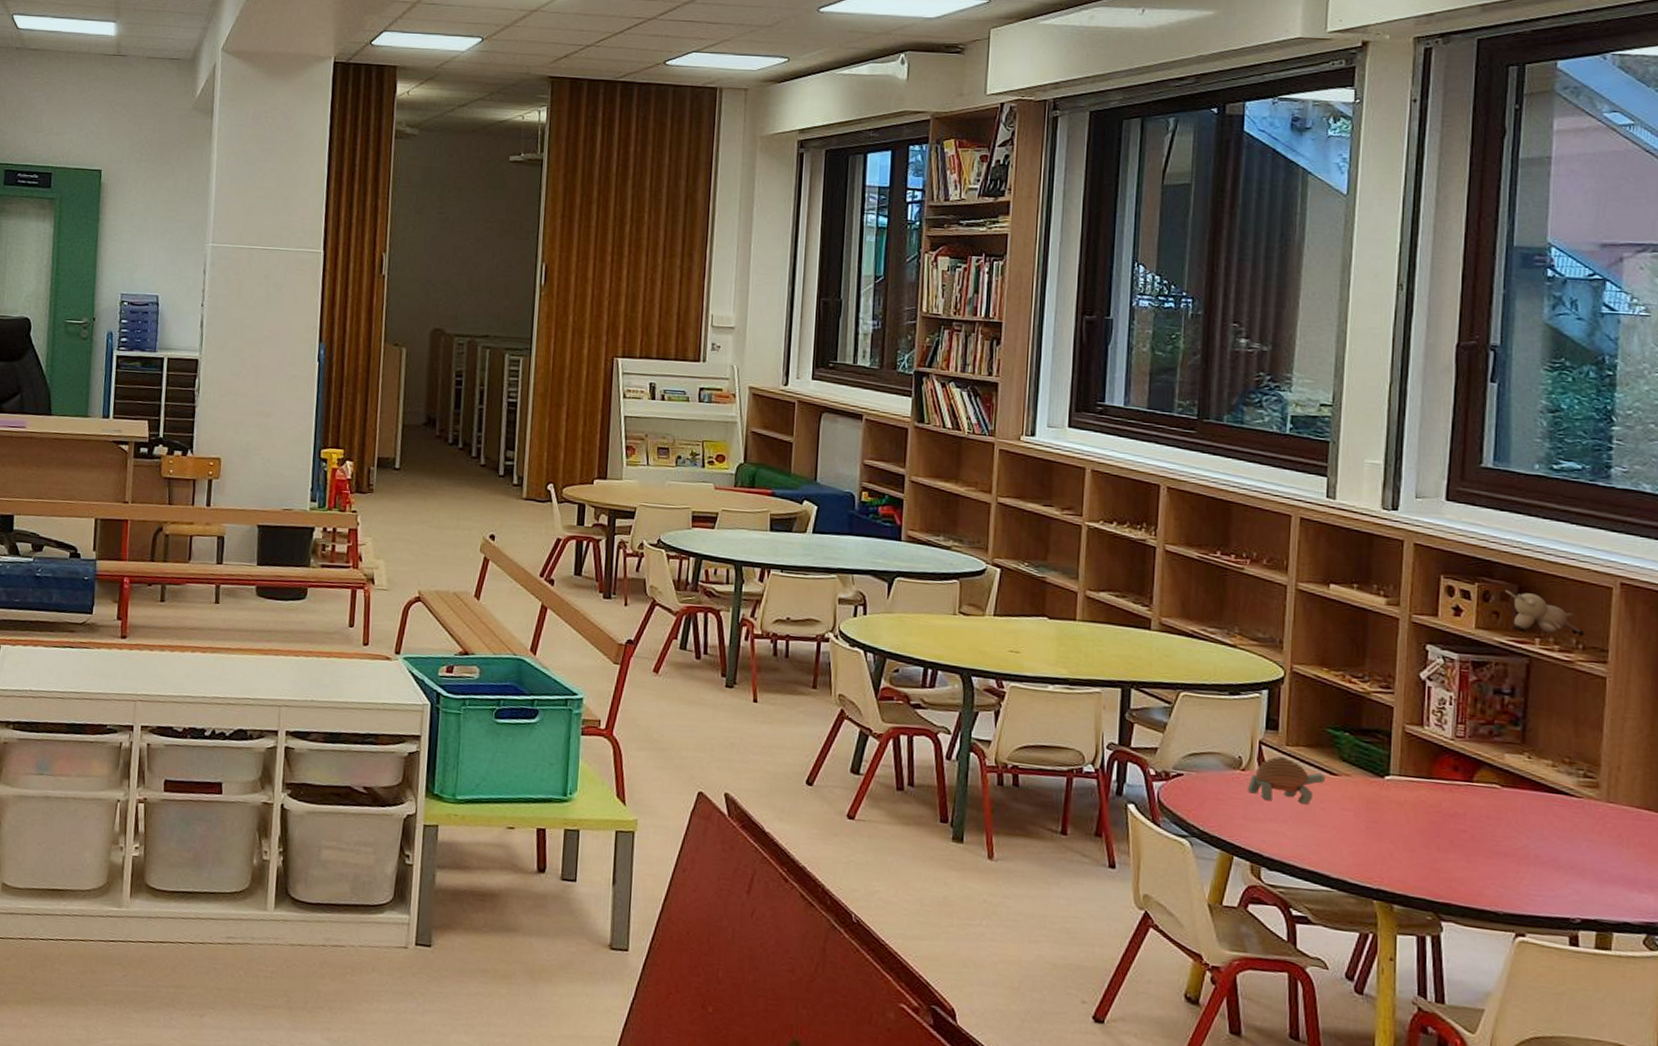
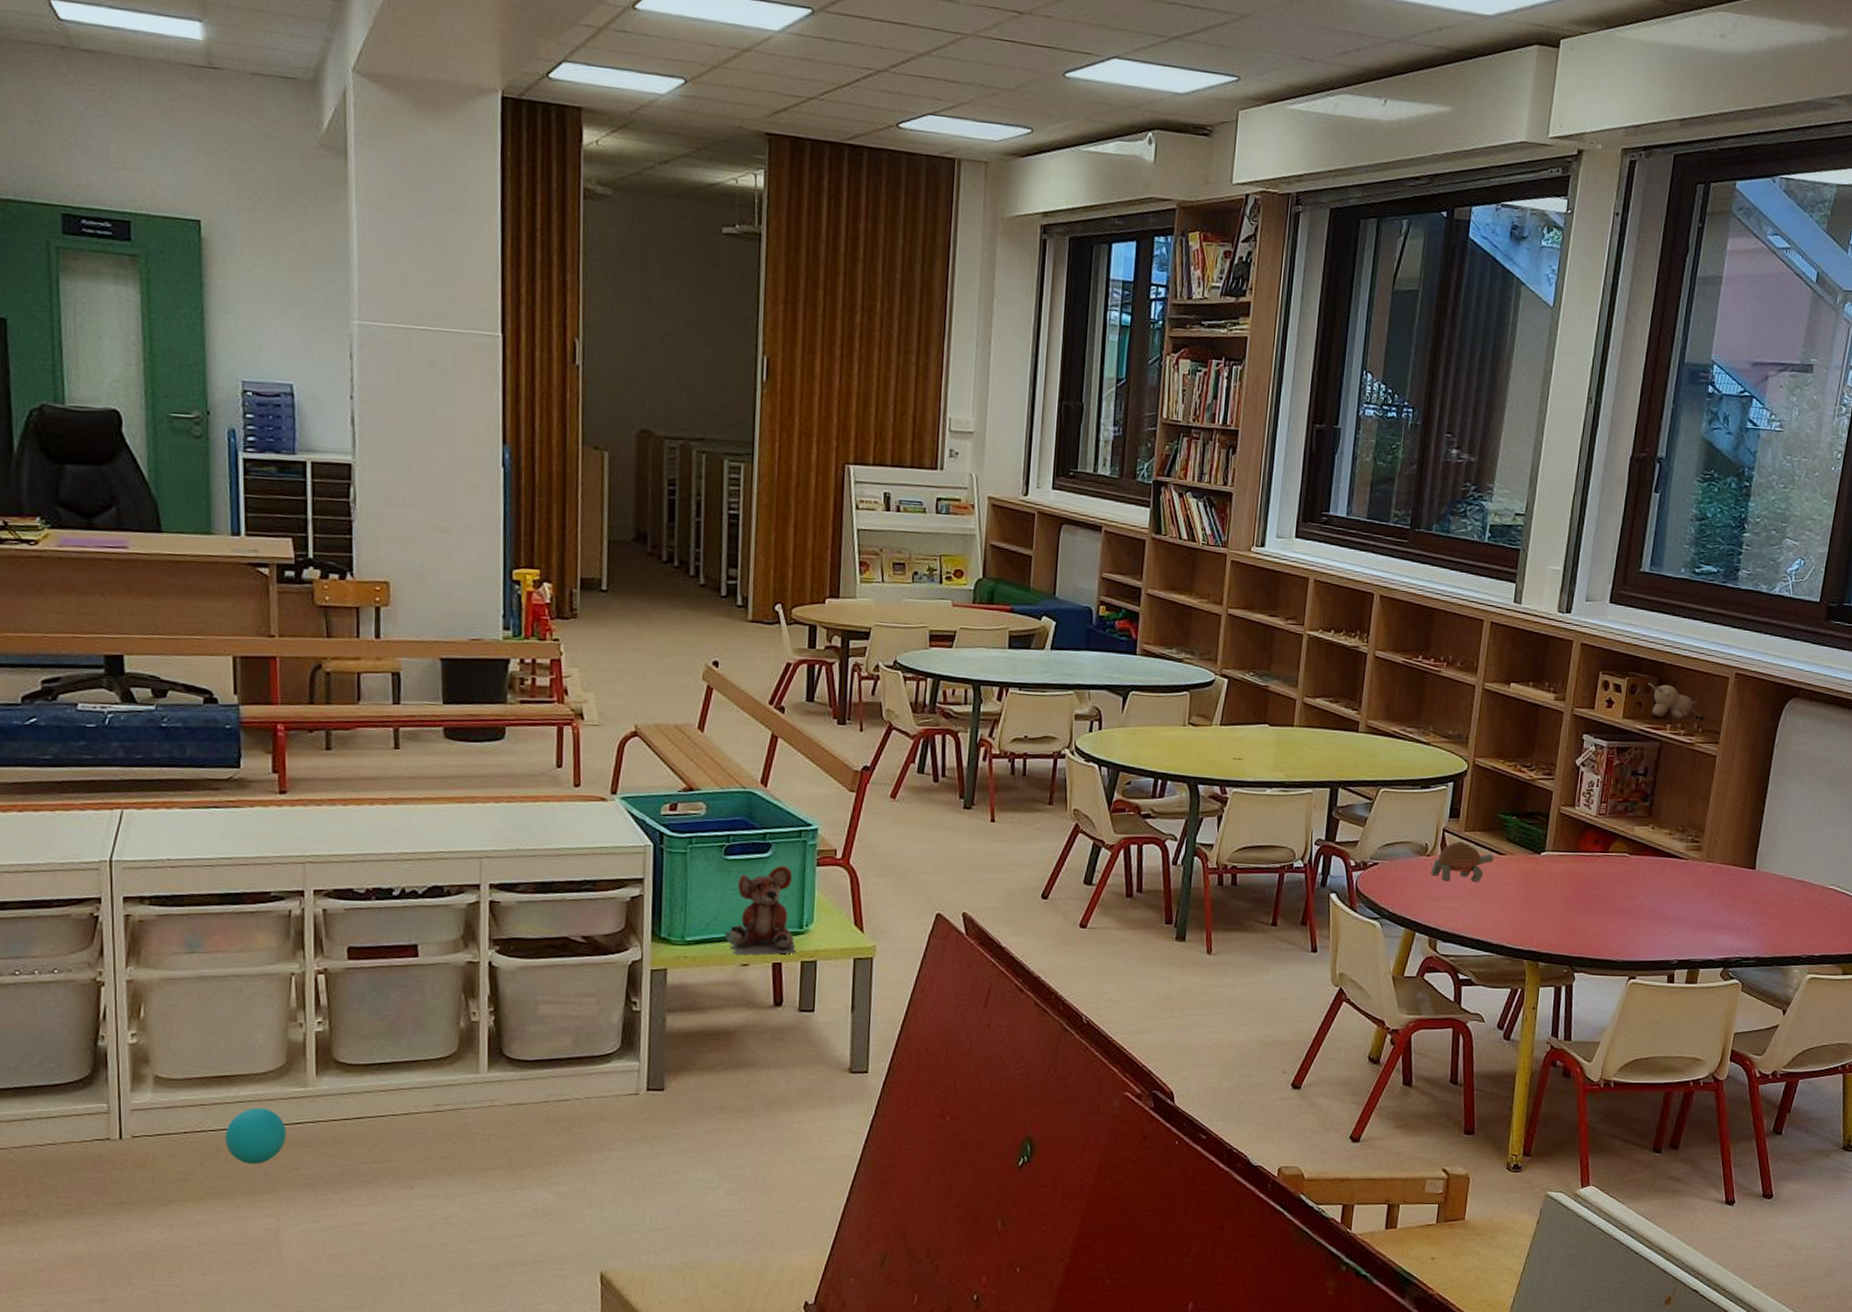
ball: none [51,922,102,976] -> present [224,1107,286,1164]
stuffed animal: none [492,732,561,821] -> present [724,865,797,956]

